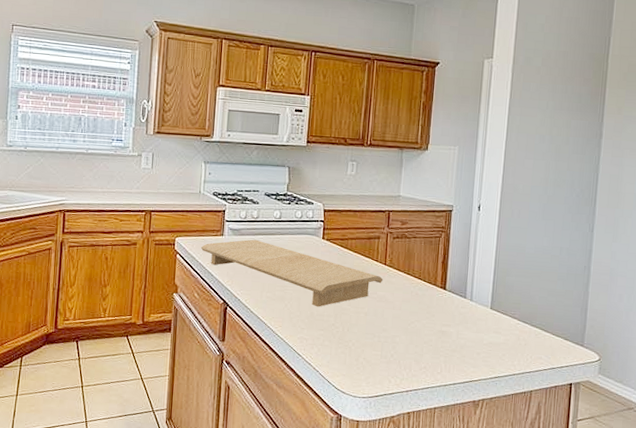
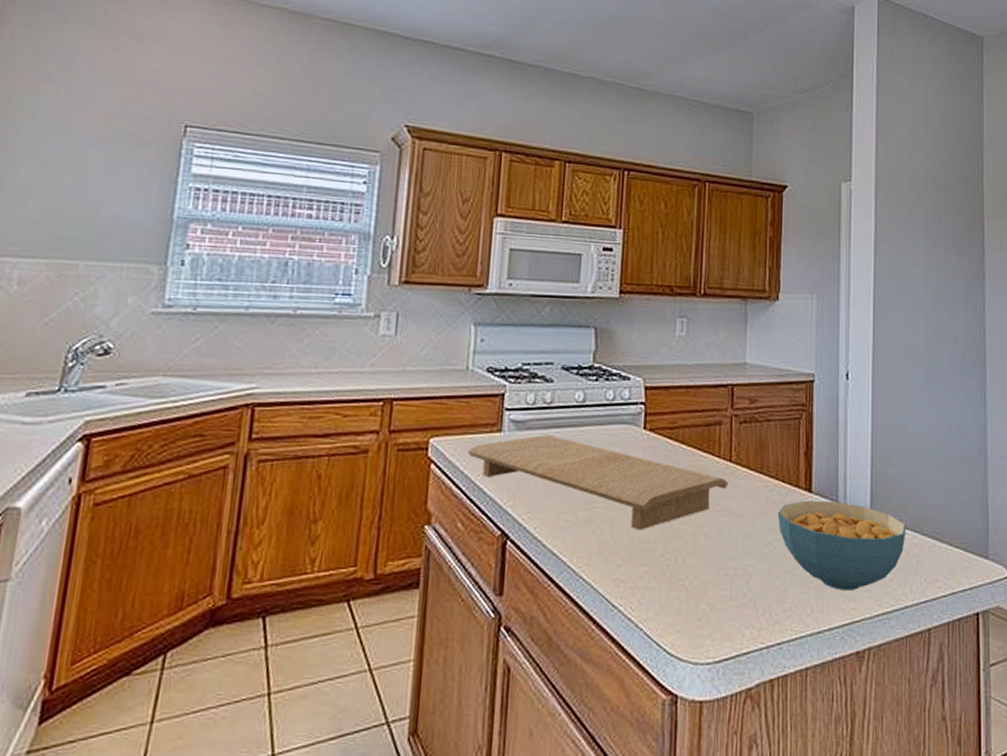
cereal bowl: none [419,295,519,360] -> present [777,500,906,590]

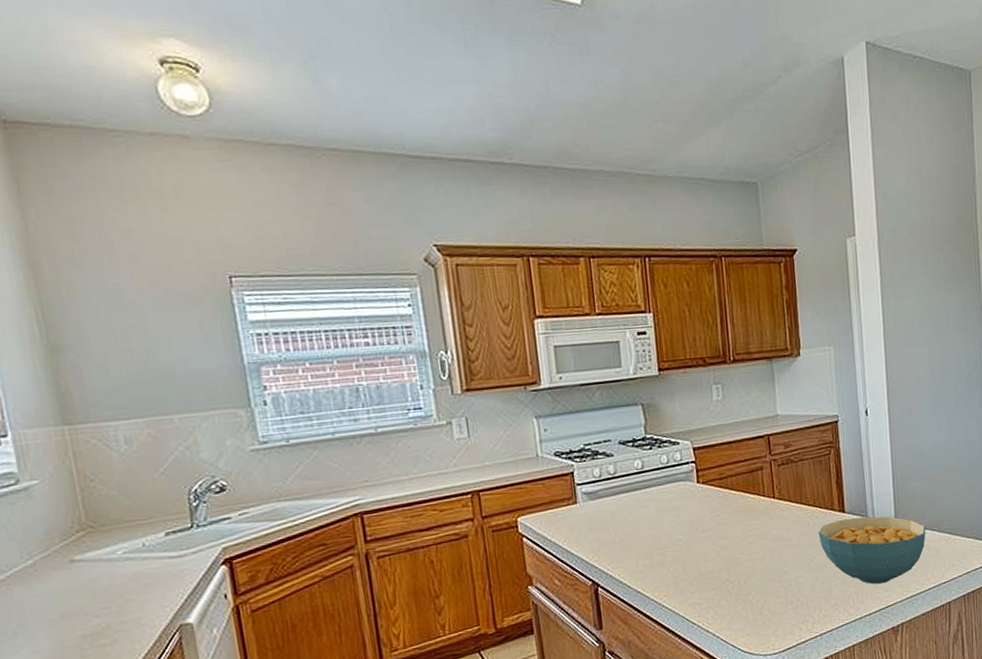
cutting board: present [468,435,729,531] -> none [552,499,775,564]

